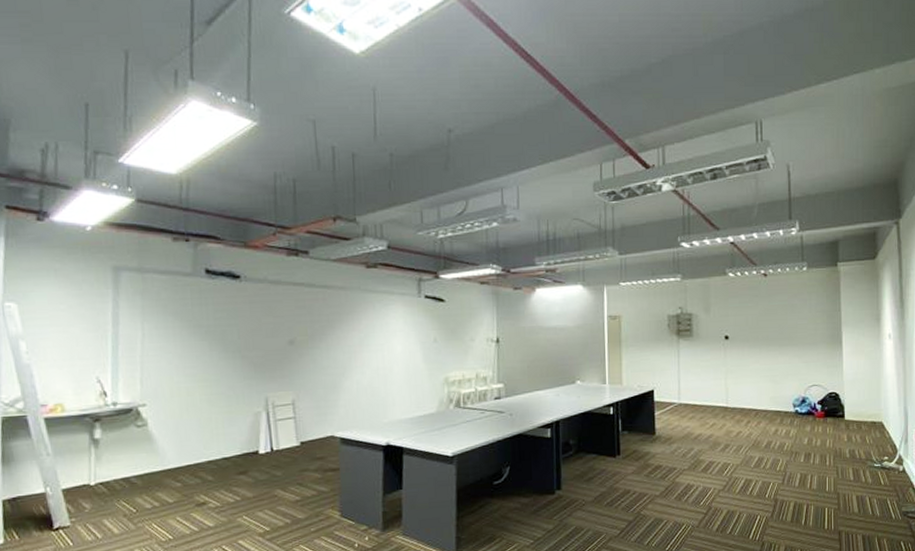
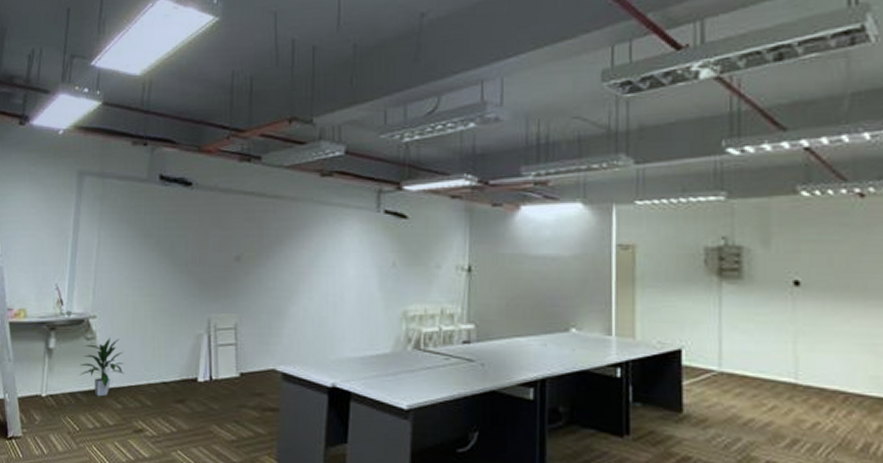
indoor plant: none [131,423,182,479] -> present [79,337,125,397]

